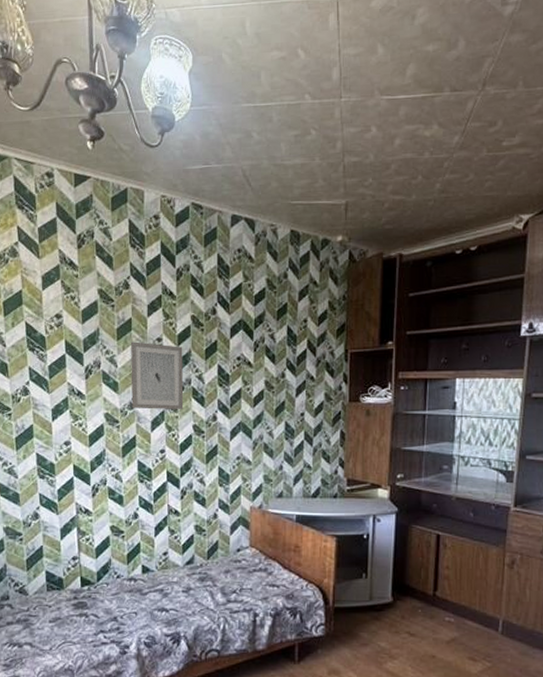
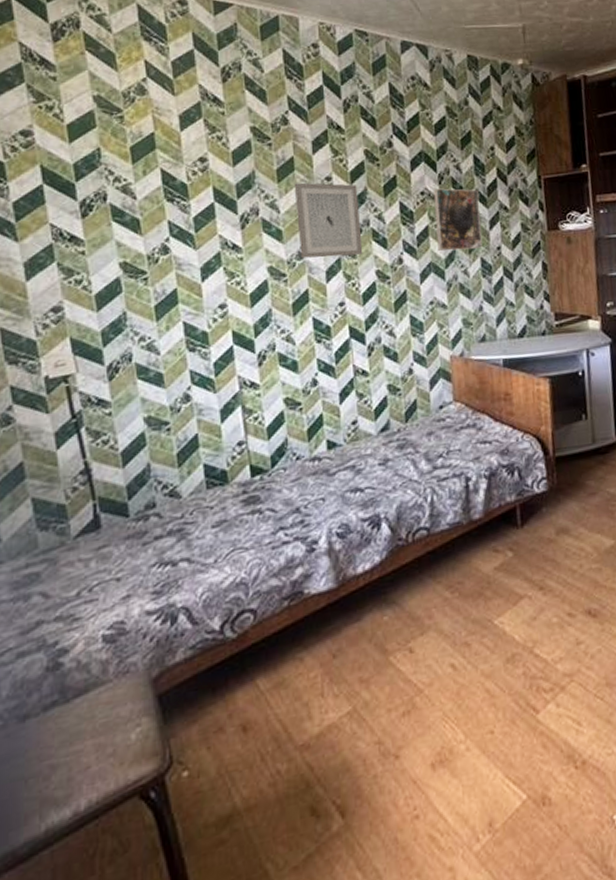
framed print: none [248,355,289,413] -> present [433,188,483,252]

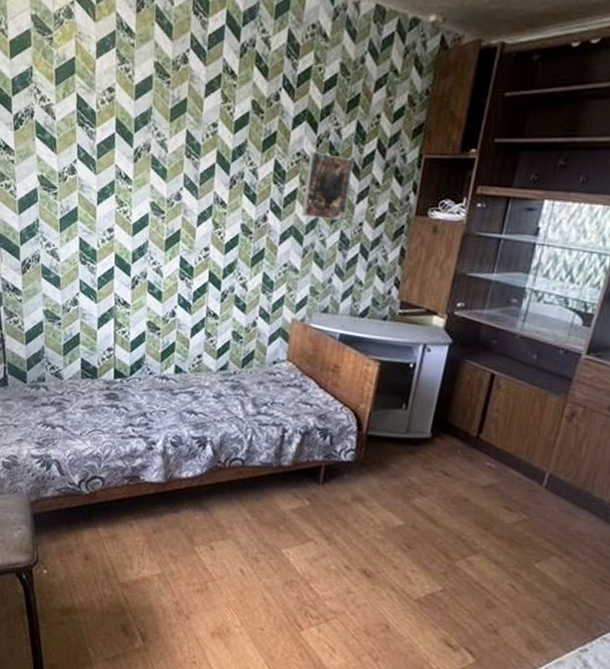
wall art: present [294,182,363,258] -> none [179,125,239,207]

